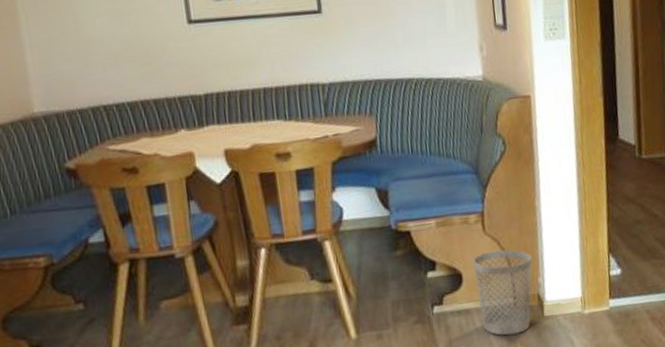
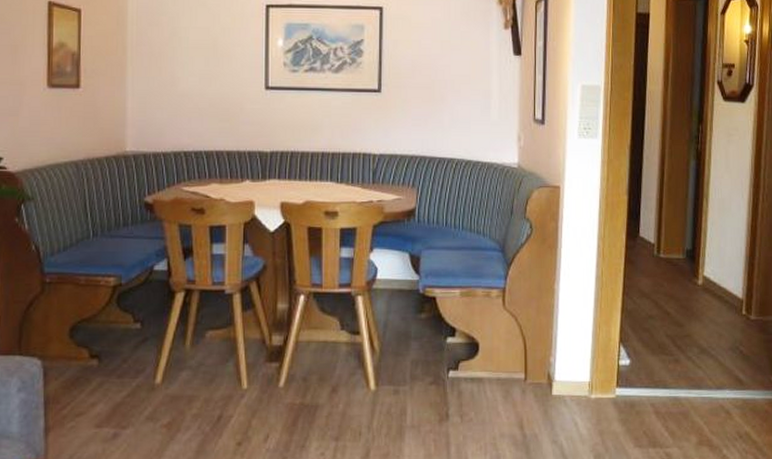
wastebasket: present [473,249,532,336] -> none [491,325,546,408]

